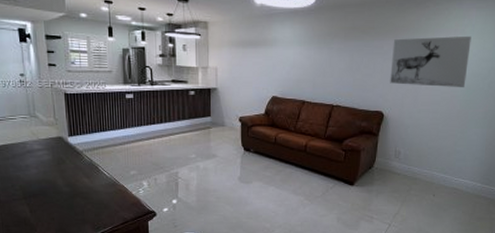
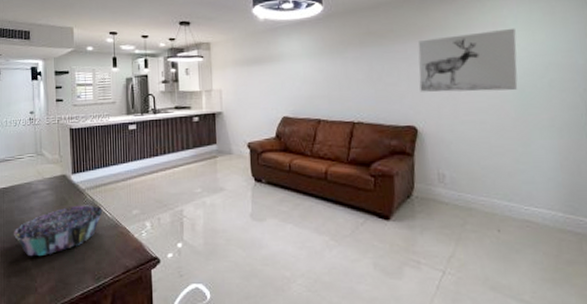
decorative bowl: none [10,165,101,209] -> present [14,205,103,257]

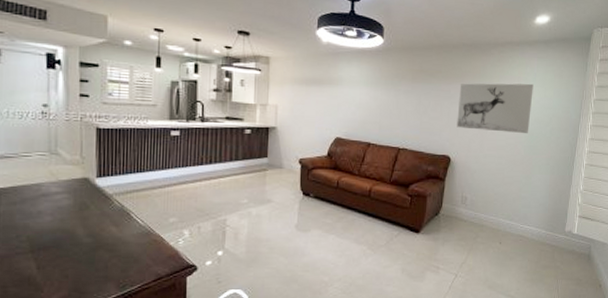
decorative bowl: present [14,205,103,257] -> none [14,211,134,265]

